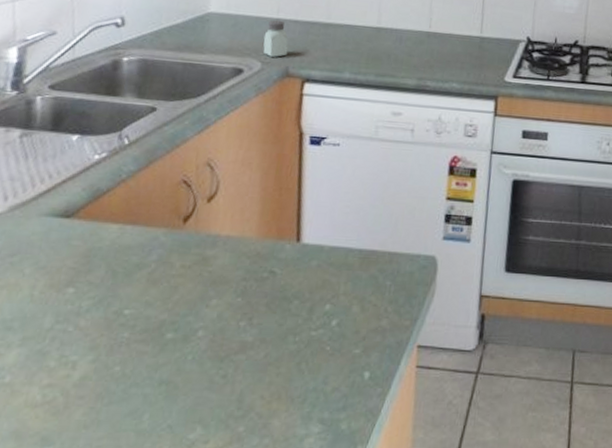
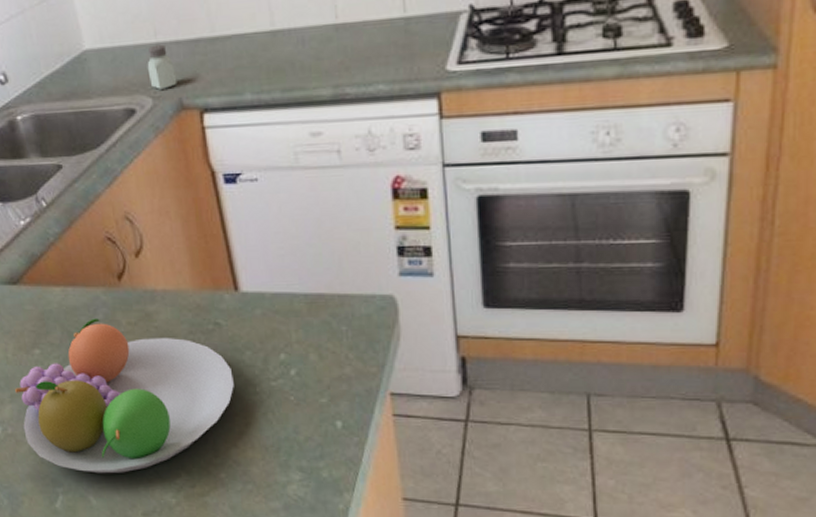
fruit bowl: none [24,259,276,430] -> present [15,318,234,474]

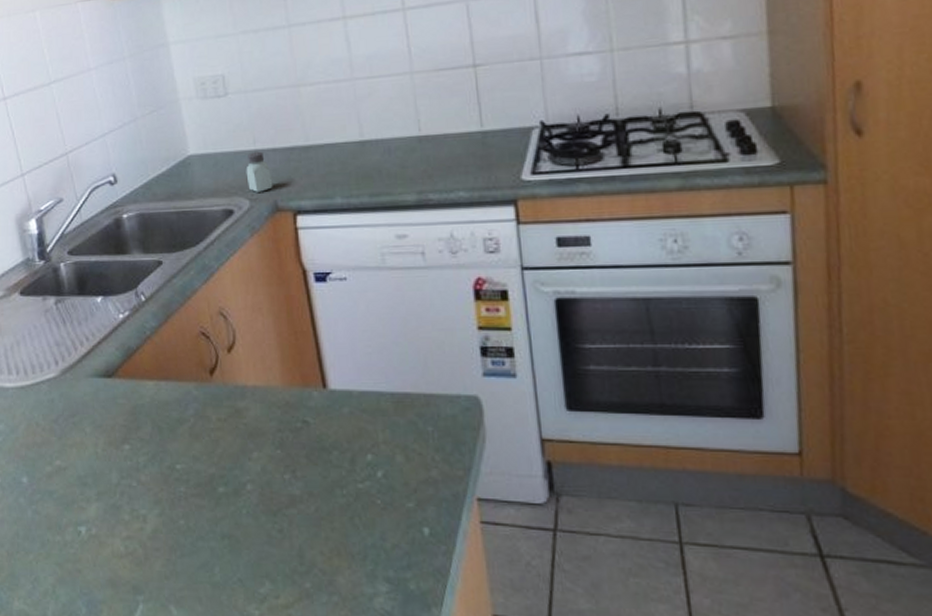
fruit bowl: present [15,318,234,474] -> none [102,414,321,581]

